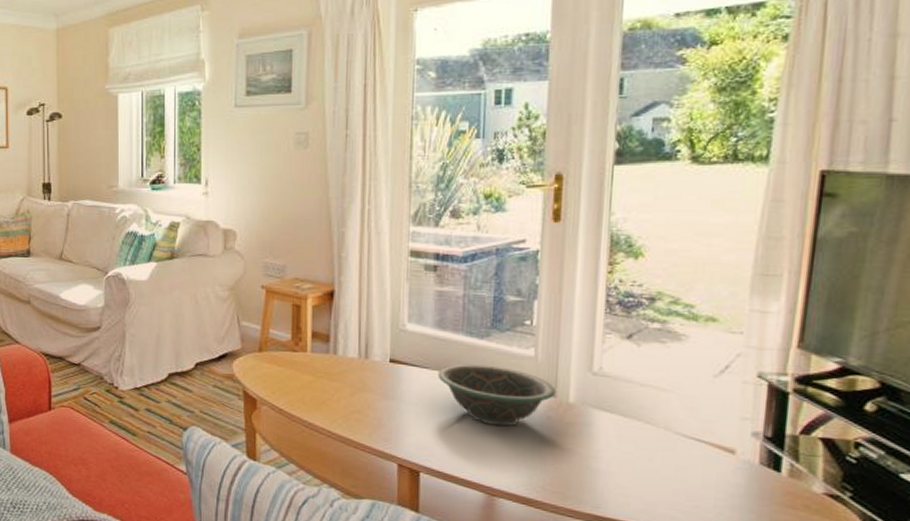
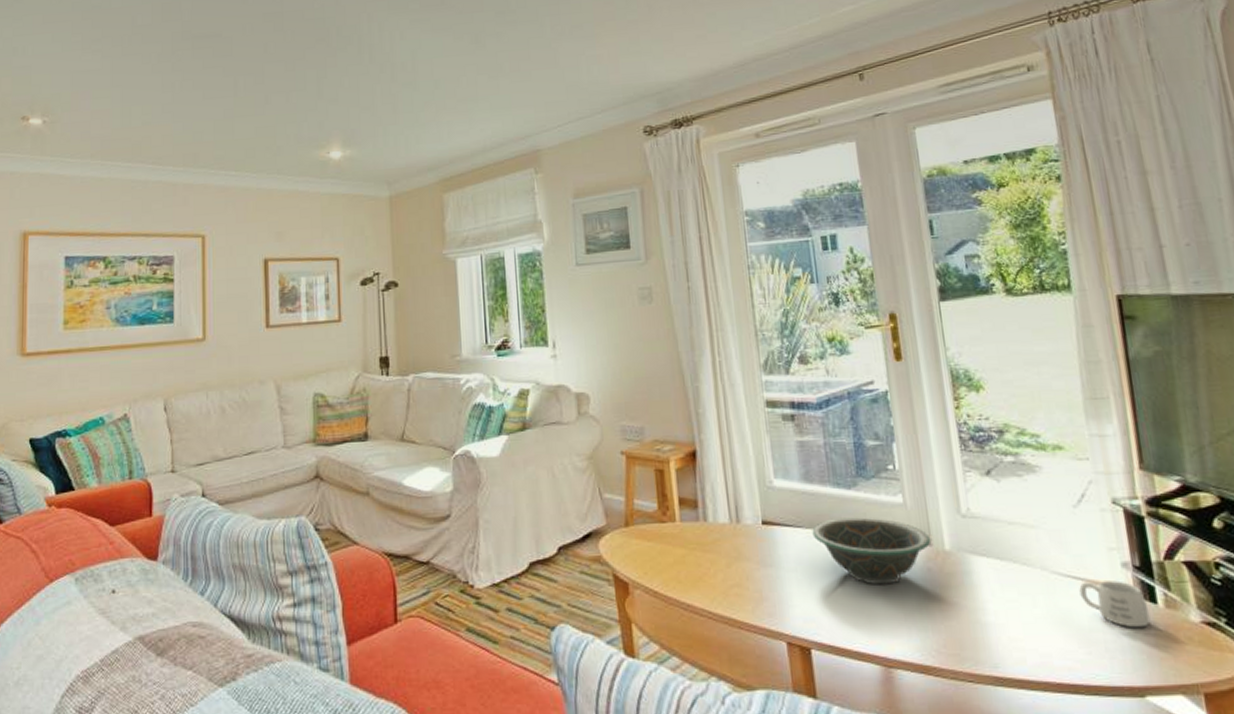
mug: none [700,445,770,491] -> present [1079,580,1151,628]

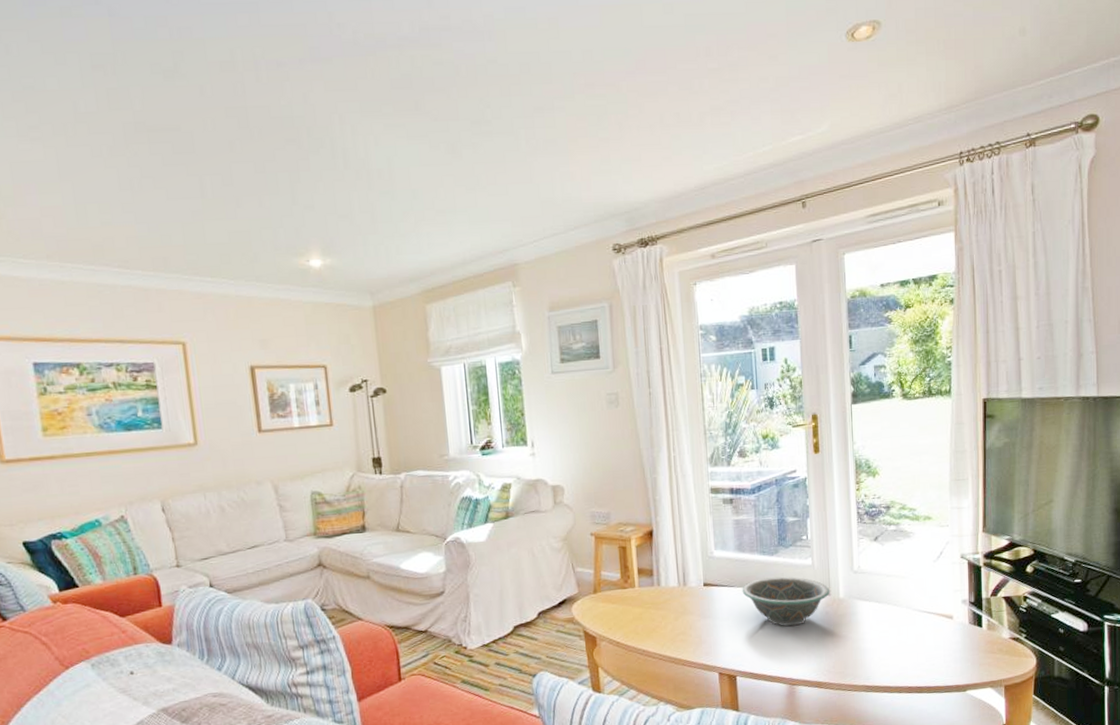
mug: present [1079,580,1151,628] -> none [931,613,976,645]

